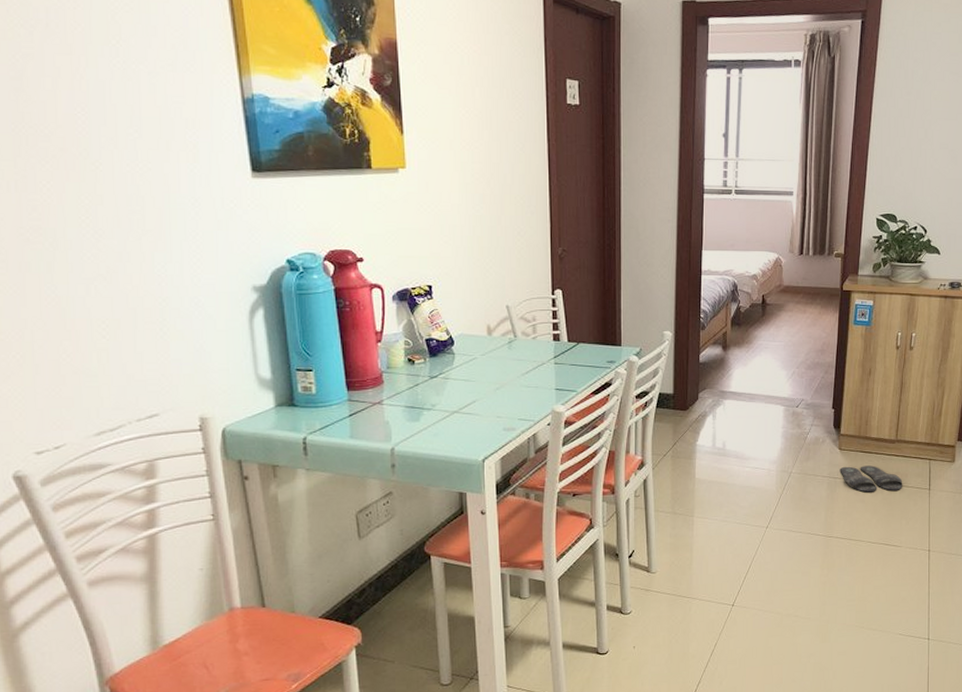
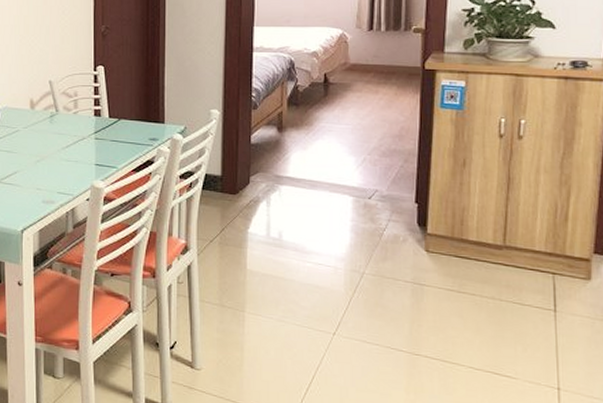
slippers: present [839,465,903,493] -> none [427,272,516,309]

